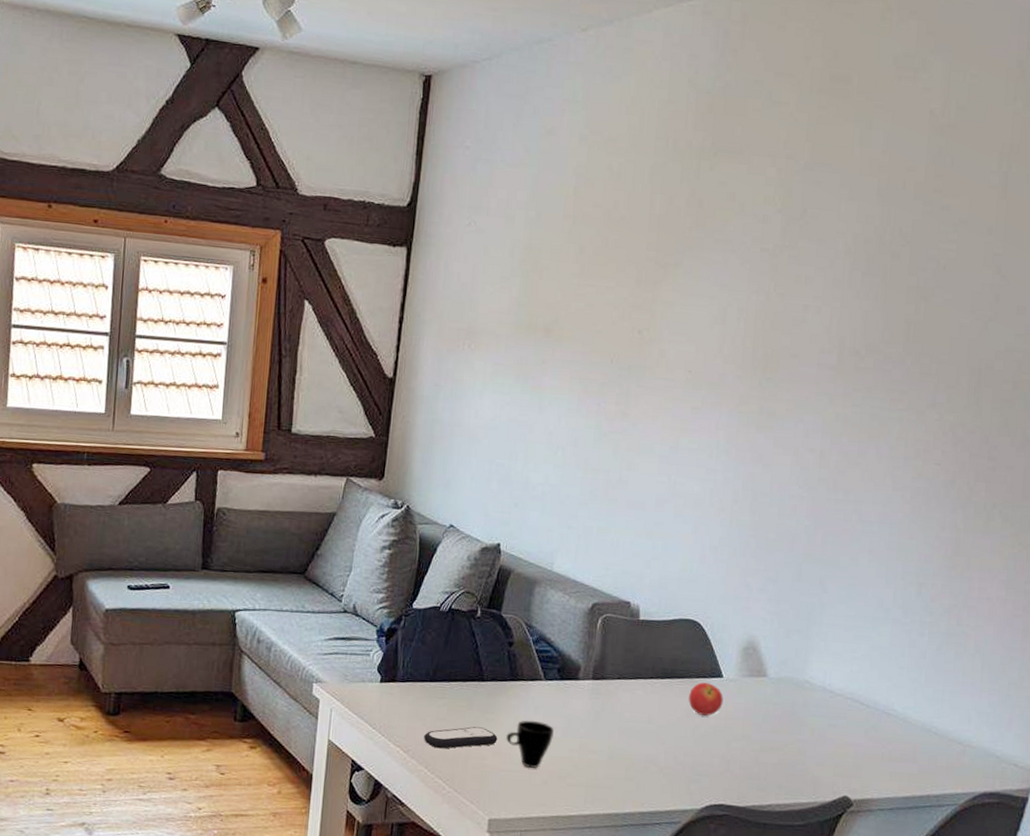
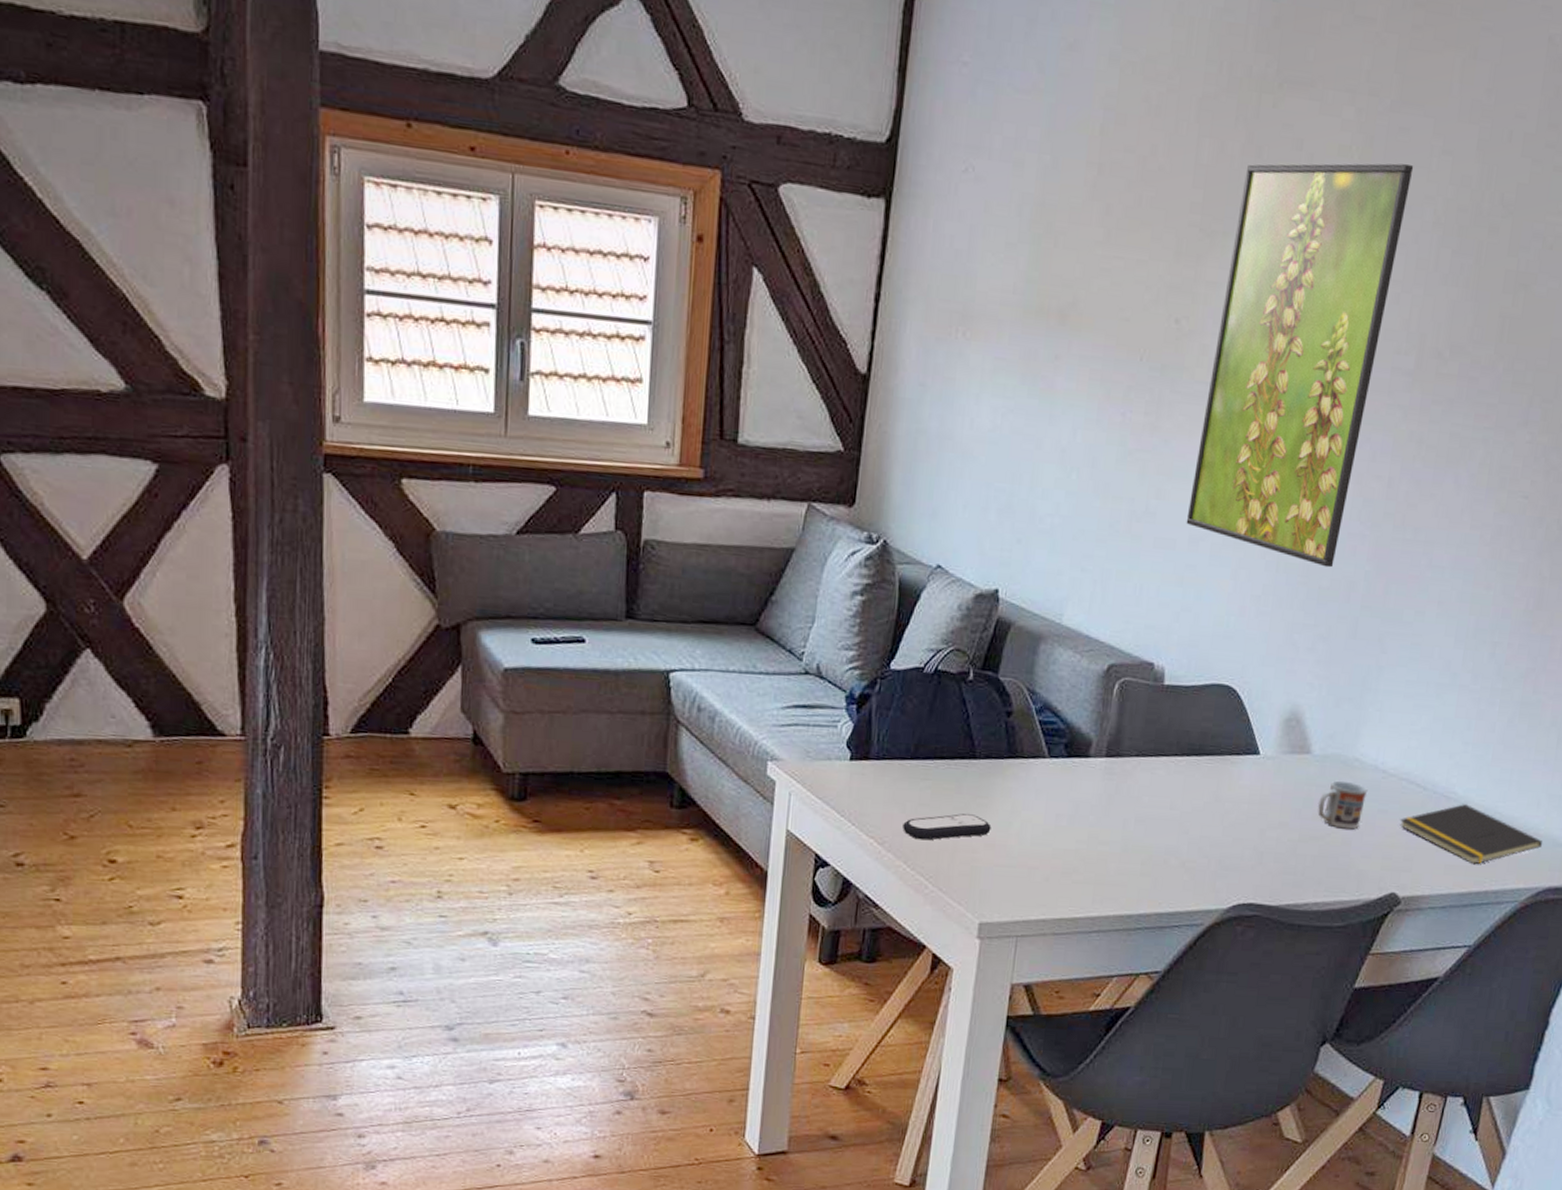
cup: present [505,720,554,769] -> none [1000,805,1059,864]
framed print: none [653,208,827,523] -> present [1186,163,1414,568]
fruit: present [689,682,723,716] -> none [1218,760,1259,801]
cup: none [775,699,818,741] -> present [1317,780,1368,829]
notepad: none [848,719,976,772] -> present [1399,804,1543,865]

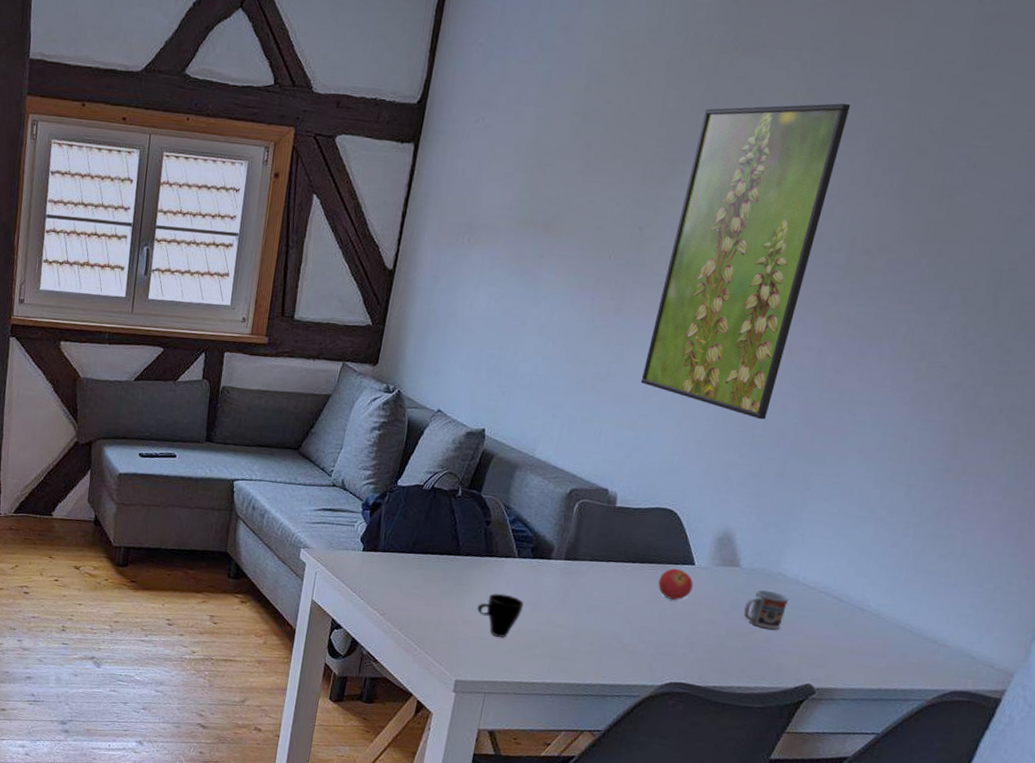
remote control: present [903,813,992,841] -> none [400,596,469,615]
cup: none [1000,805,1059,864] -> present [476,593,524,638]
fruit: none [1218,760,1259,801] -> present [658,568,694,600]
notepad: present [1399,804,1543,865] -> none [817,615,951,667]

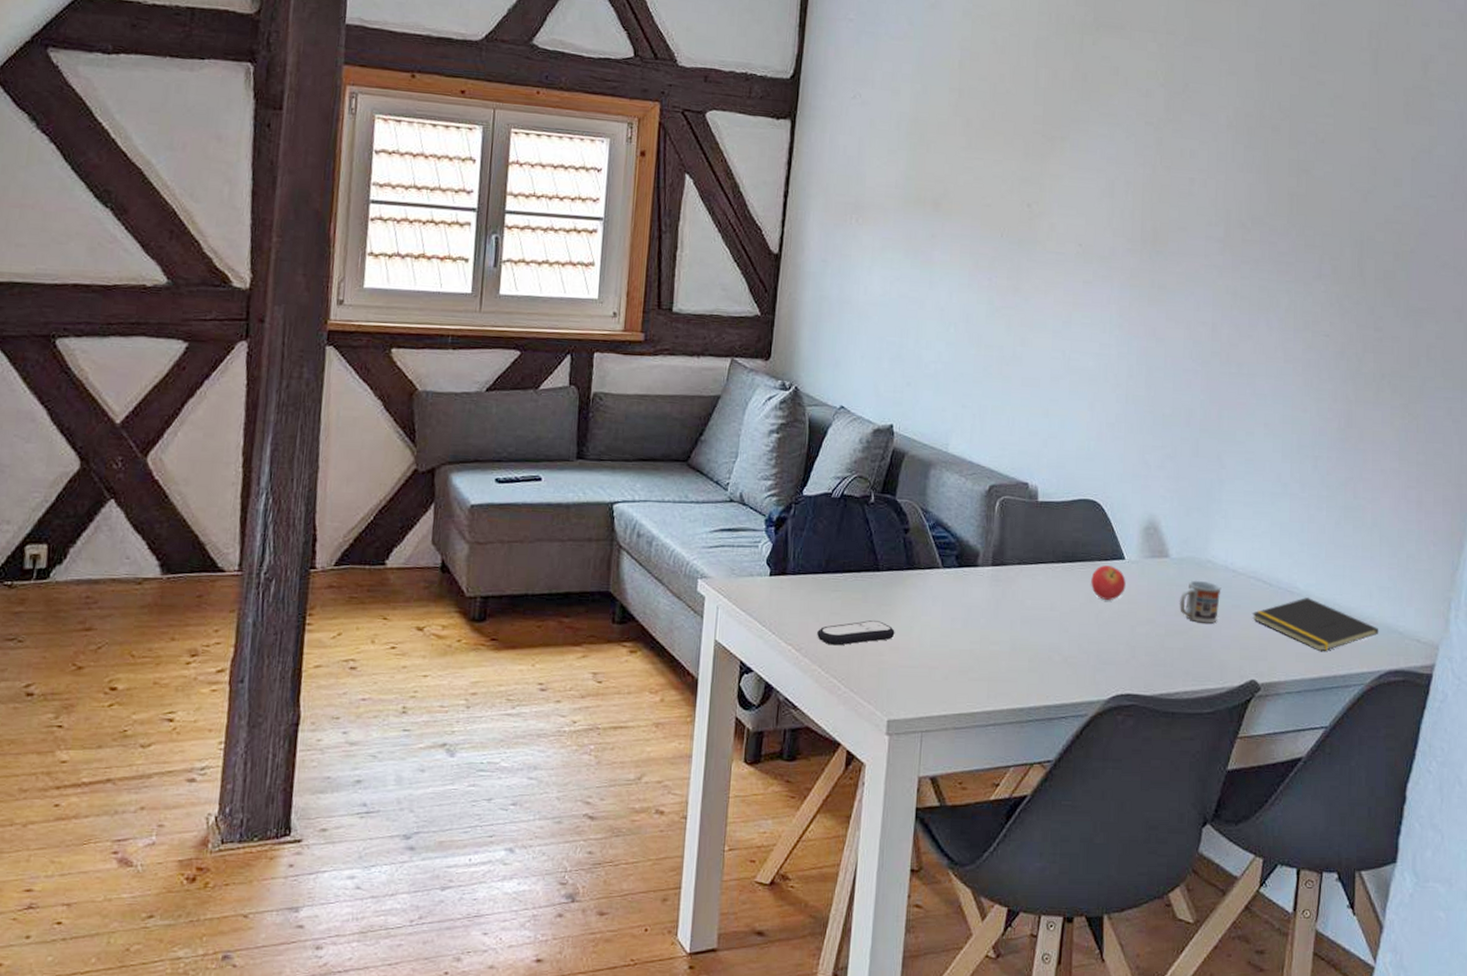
remote control: none [400,596,469,615] -> present [817,620,895,646]
cup: present [476,593,524,638] -> none [903,611,953,664]
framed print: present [640,103,851,420] -> none [1047,82,1207,398]
notepad: none [817,615,951,667] -> present [1252,597,1379,652]

